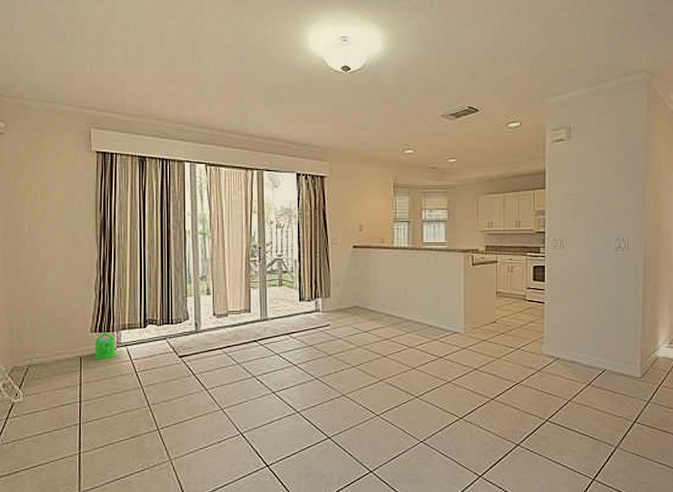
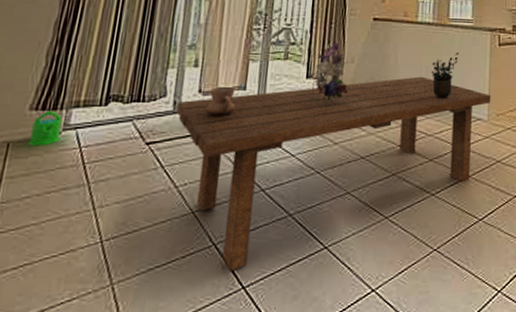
dining table: none [198,296,467,453] -> present [176,76,491,271]
ceramic jug: none [220,309,243,334] -> present [205,86,236,116]
bouquet: none [305,261,336,320] -> present [312,33,350,101]
potted plant: none [409,273,435,315] -> present [431,52,459,98]

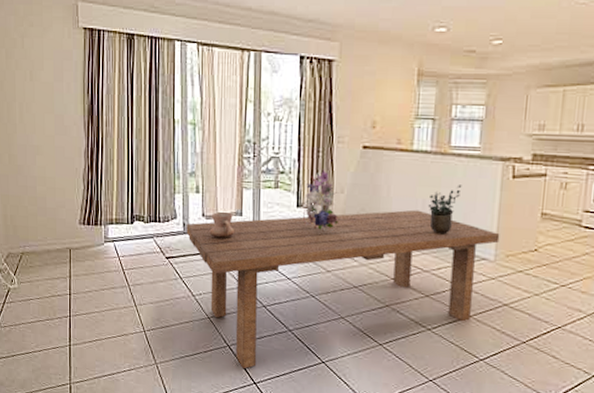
watering can: present [27,111,63,146] -> none [83,226,104,254]

